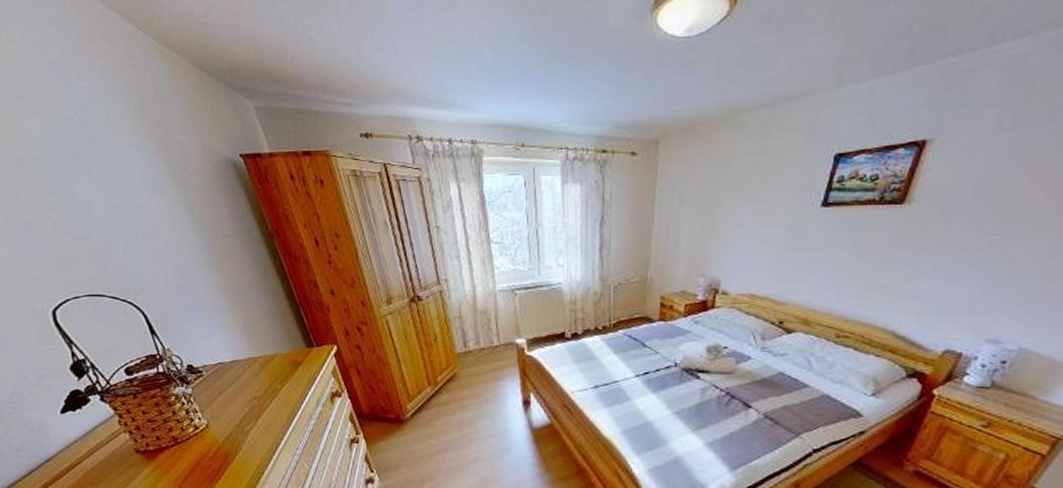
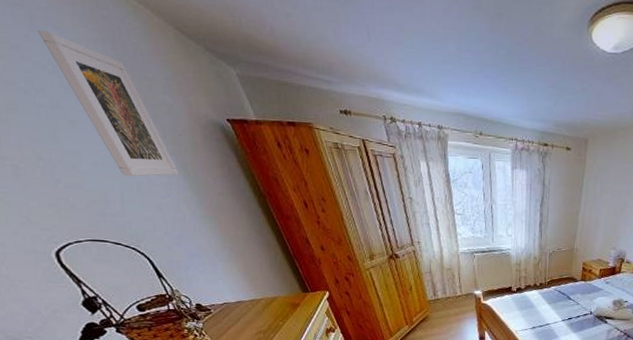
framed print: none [71,84,186,223] -> present [38,30,179,177]

